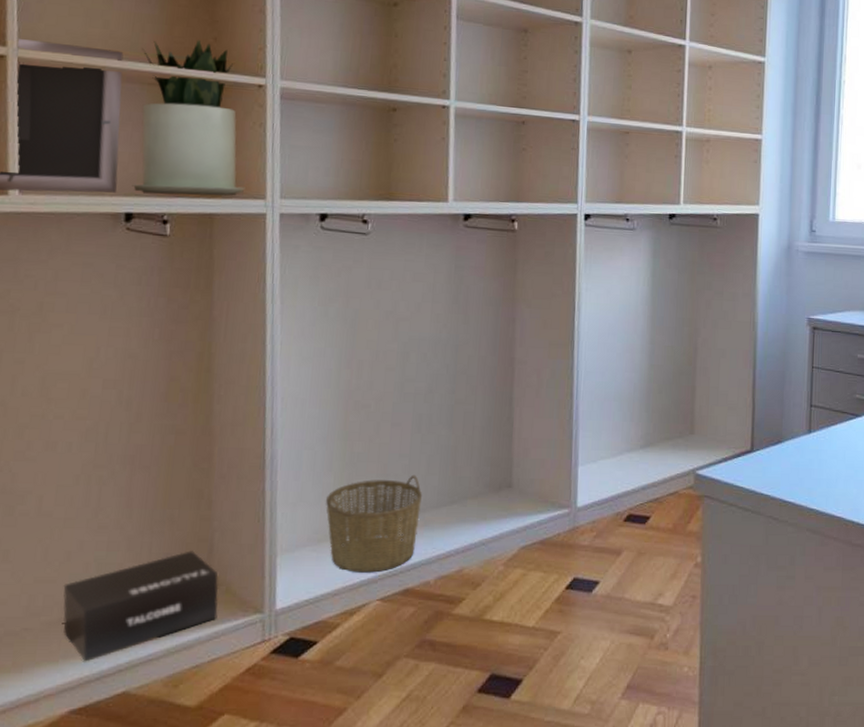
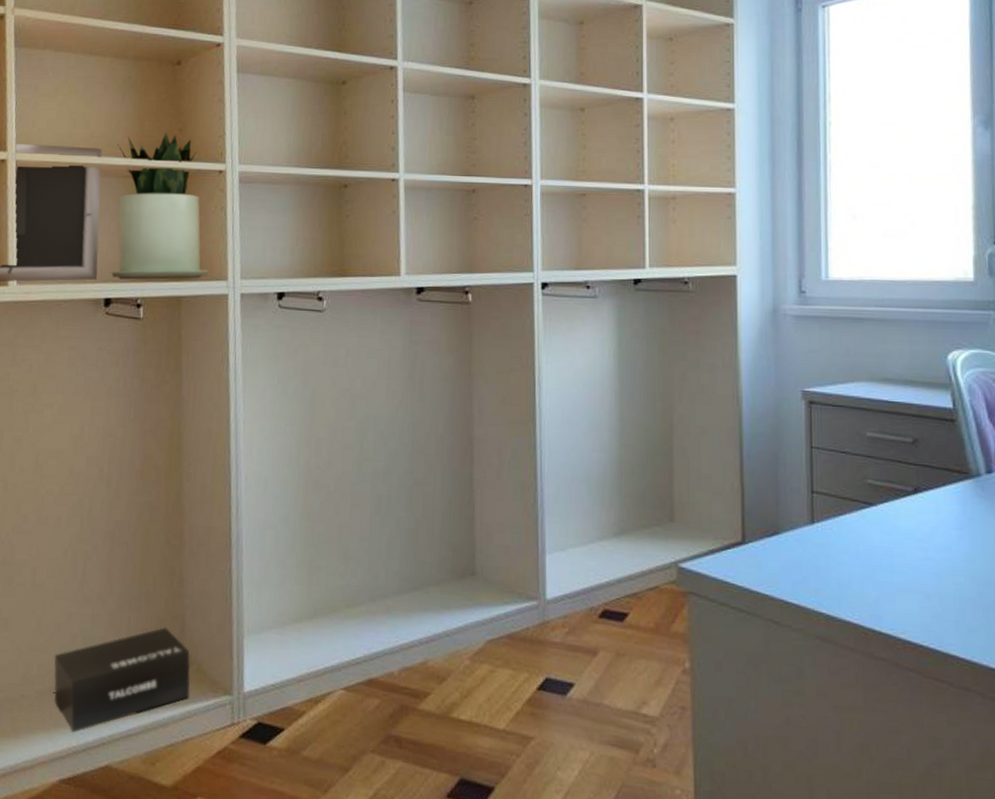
basket: present [325,475,423,573] -> none [288,558,384,660]

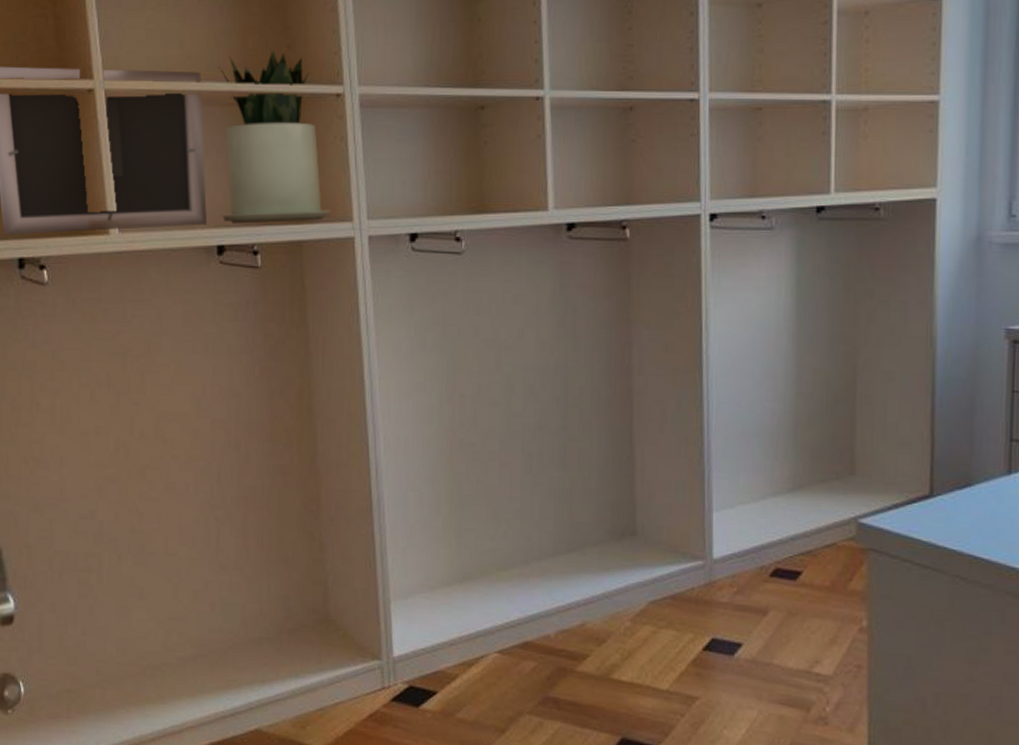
box: present [54,627,191,733] -> none [194,593,337,698]

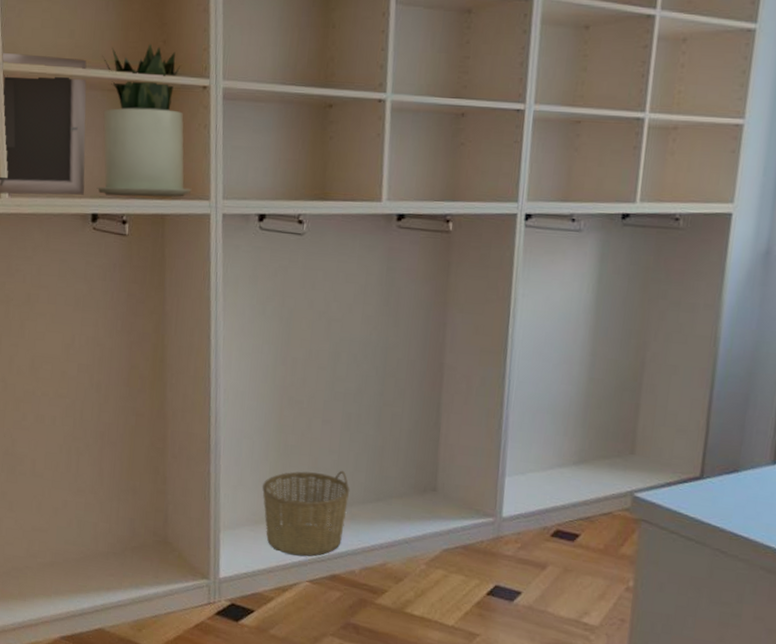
basket: none [435,519,538,623] -> present [262,470,350,557]

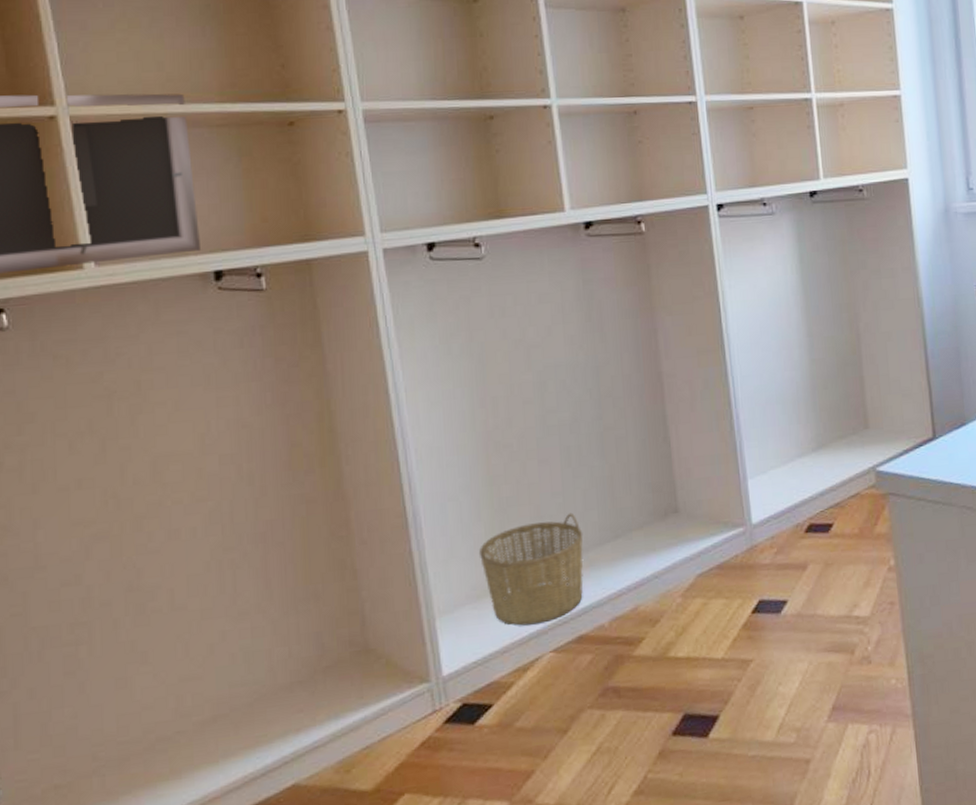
planter: present [96,43,193,197] -> none [204,69,342,247]

